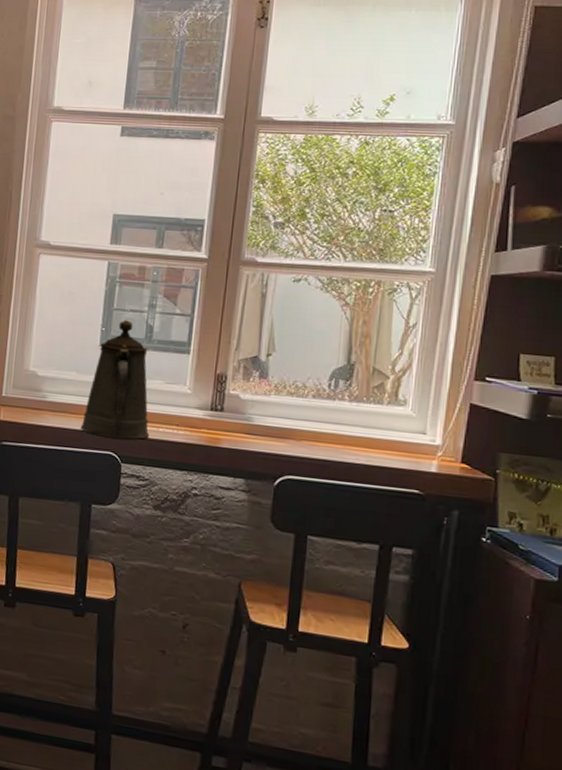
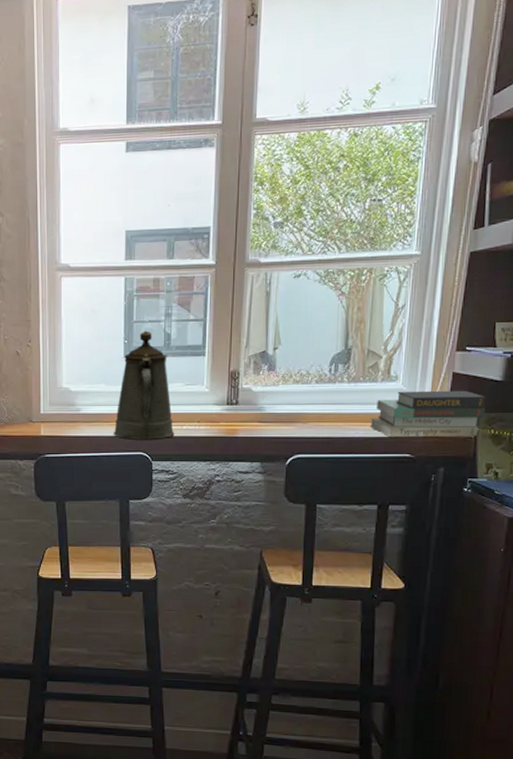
books: none [372,417,508,479] -> present [369,390,486,438]

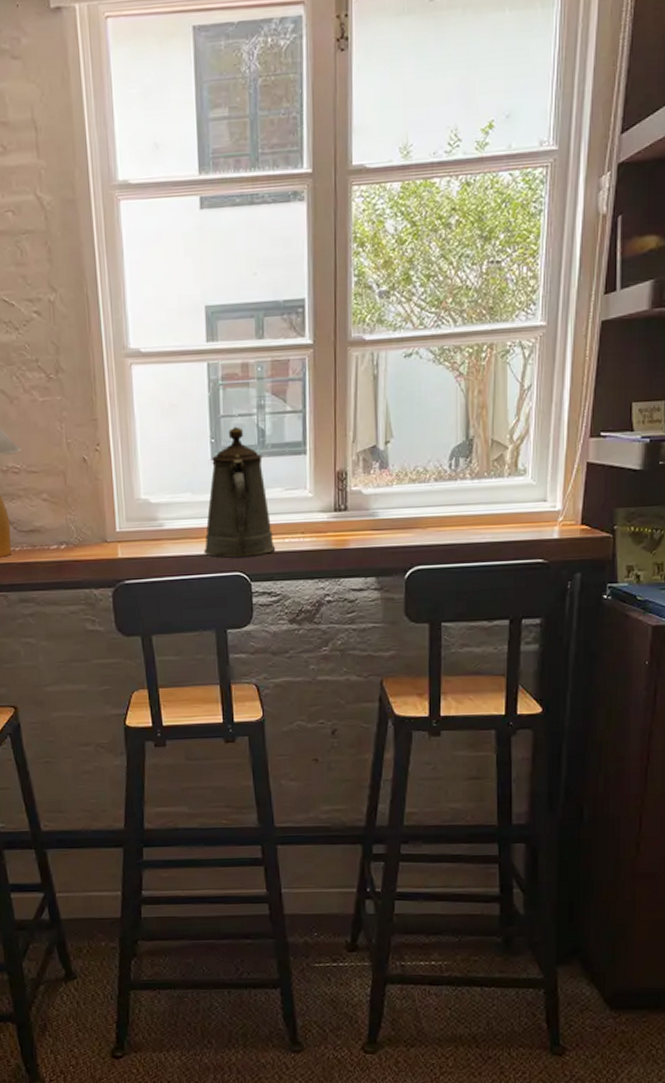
books: present [369,390,486,438] -> none [497,482,624,542]

